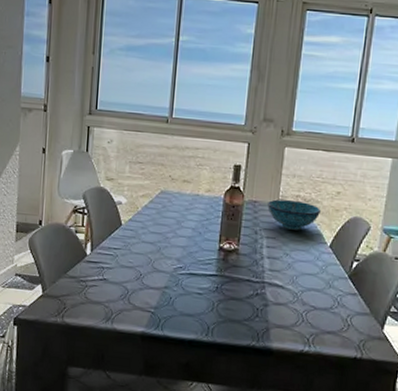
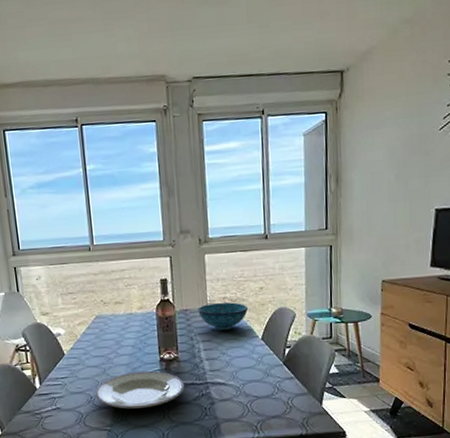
plate: none [145,256,240,297] -> present [95,371,185,409]

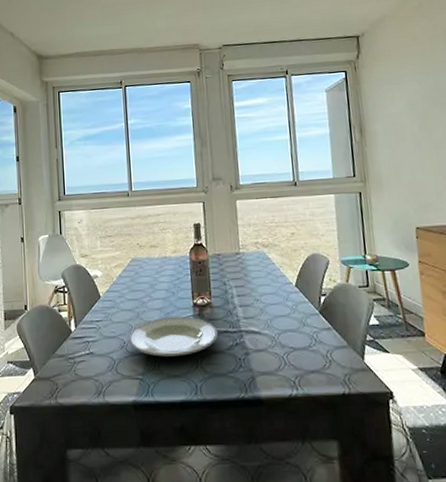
bowl: present [198,302,249,330] -> none [230,247,281,276]

